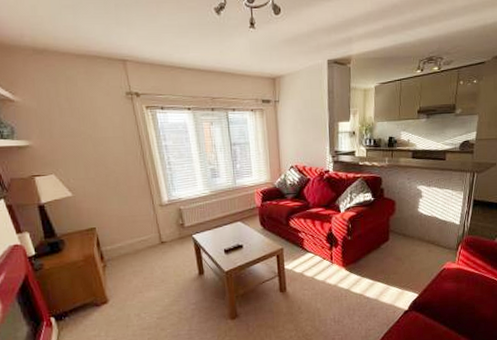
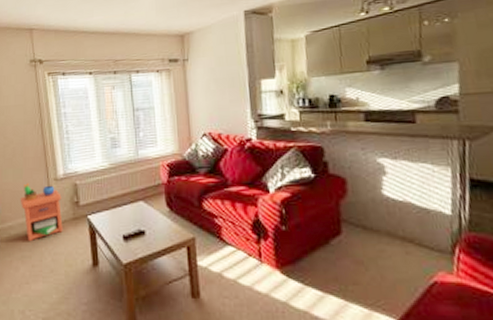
nightstand: none [127,209,171,259] -> present [20,183,63,242]

